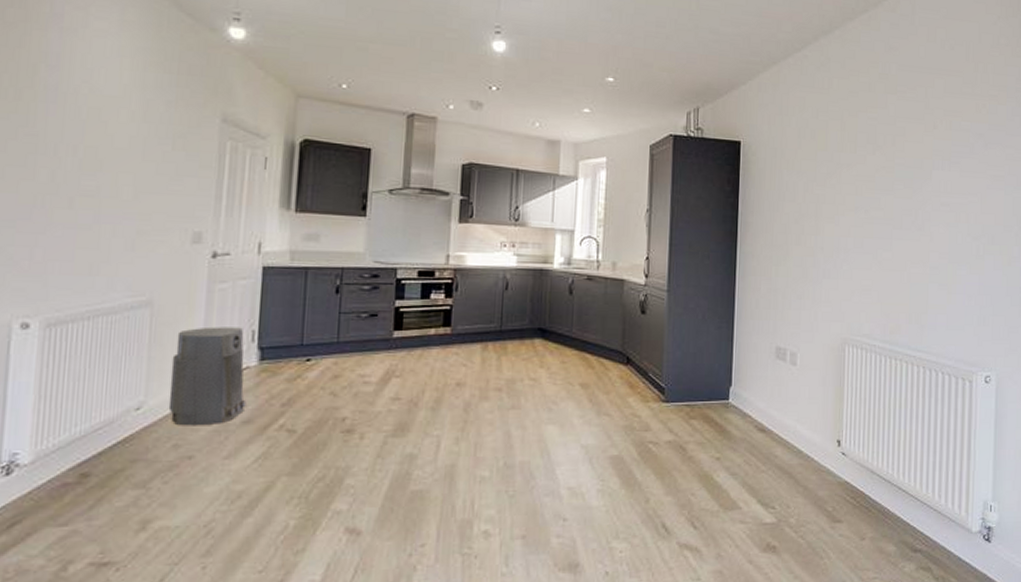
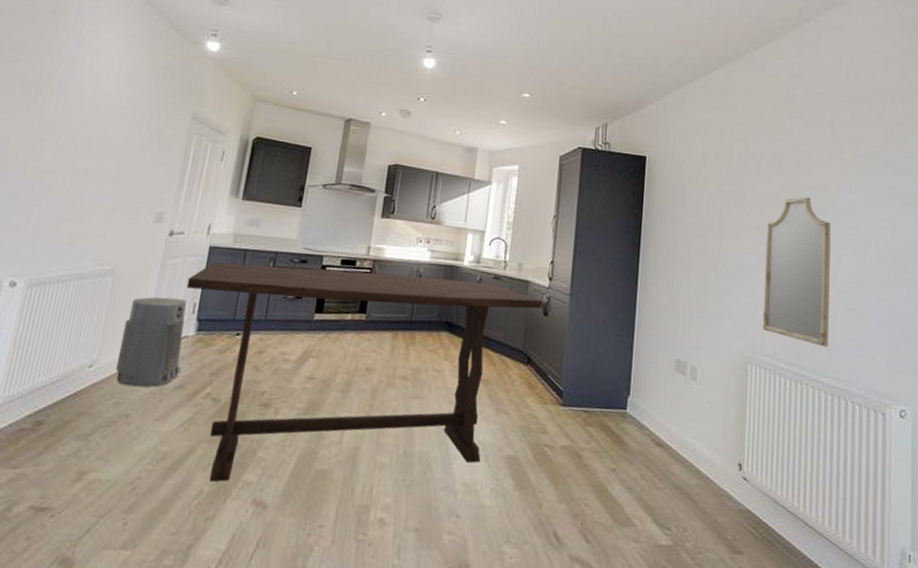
dining table: none [240,282,640,516] -> present [186,262,543,483]
home mirror: none [859,175,924,323] -> present [762,197,831,348]

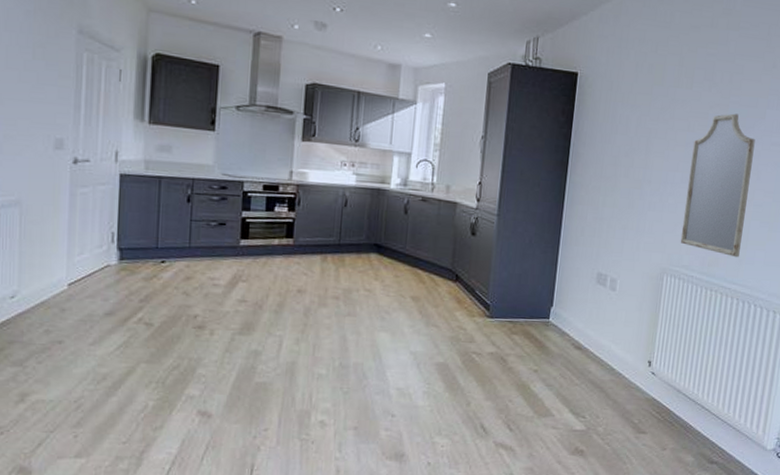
air purifier: present [115,296,187,387] -> none [39,227,108,315]
dining table: present [186,262,543,483] -> none [101,190,471,398]

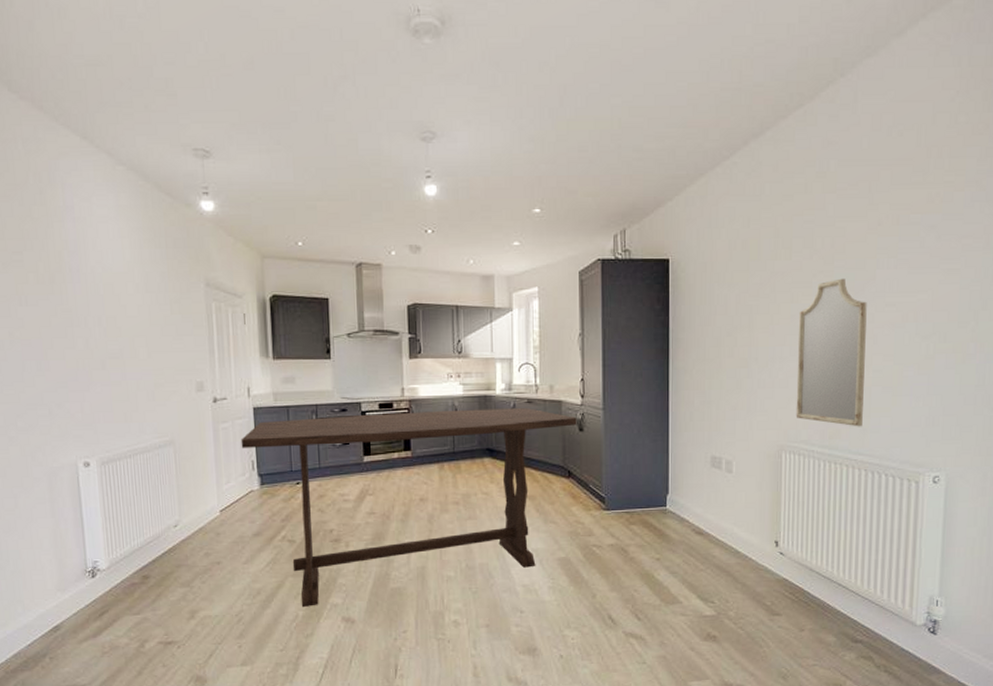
dining table: none [101,190,471,398] -> present [241,408,577,608]

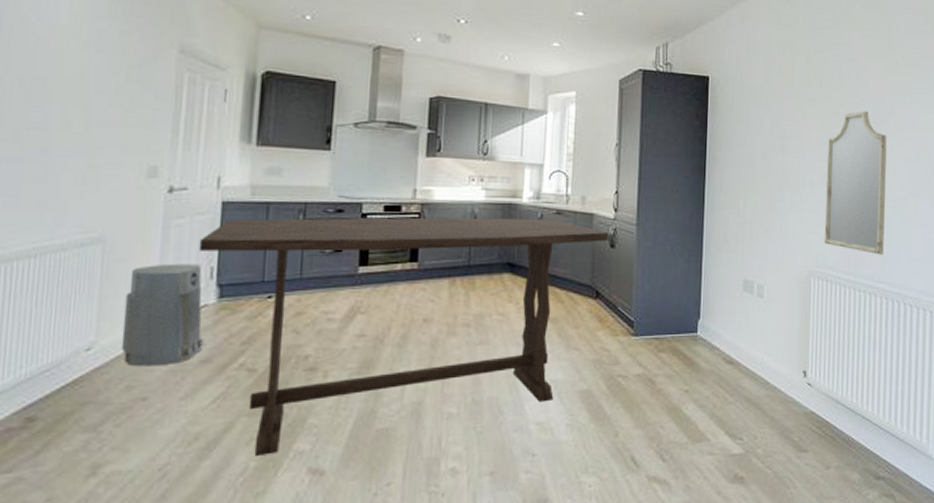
air purifier: none [194,458,255,539] -> present [121,263,204,367]

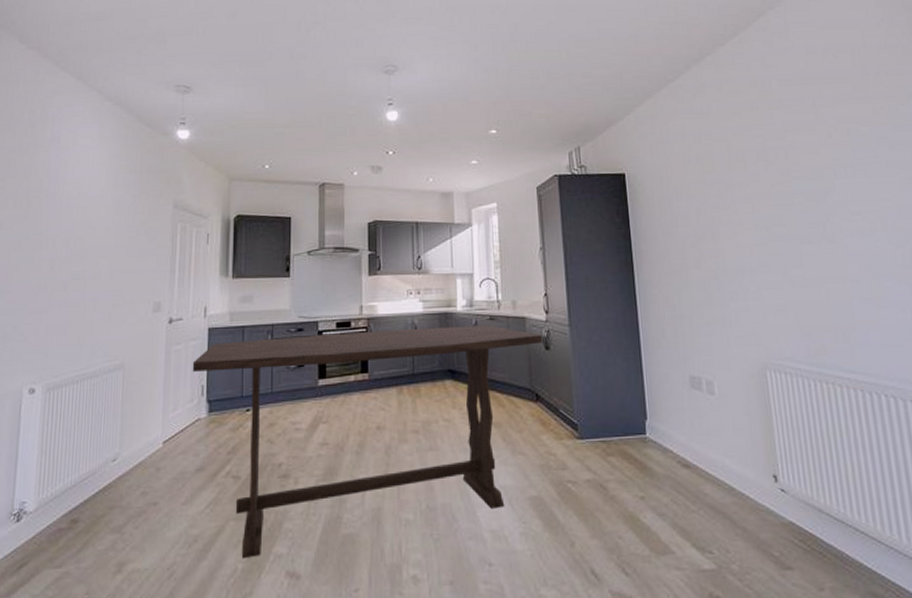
air purifier: present [121,263,204,367] -> none [137,383,199,475]
home mirror: present [824,111,887,255] -> none [762,188,849,342]

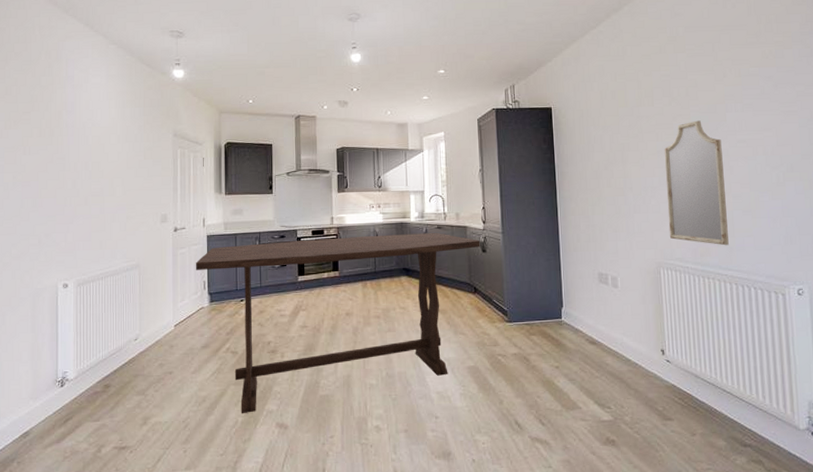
home mirror: none [762,188,849,342] -> present [664,120,729,246]

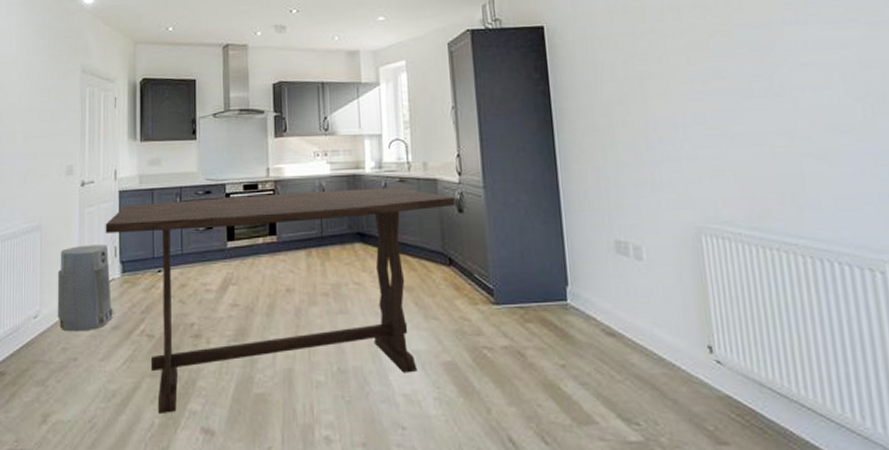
air purifier: none [154,279,204,351] -> present [57,244,114,332]
home mirror: present [664,120,729,246] -> none [698,37,798,205]

